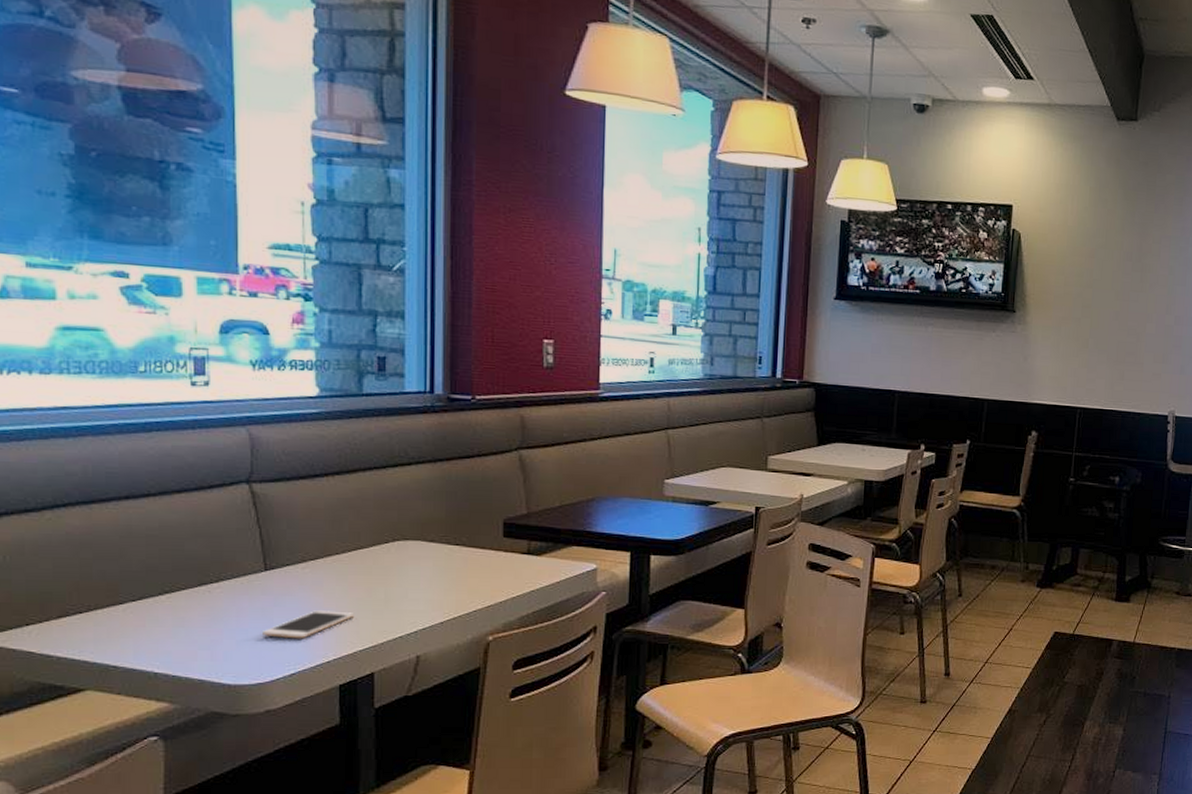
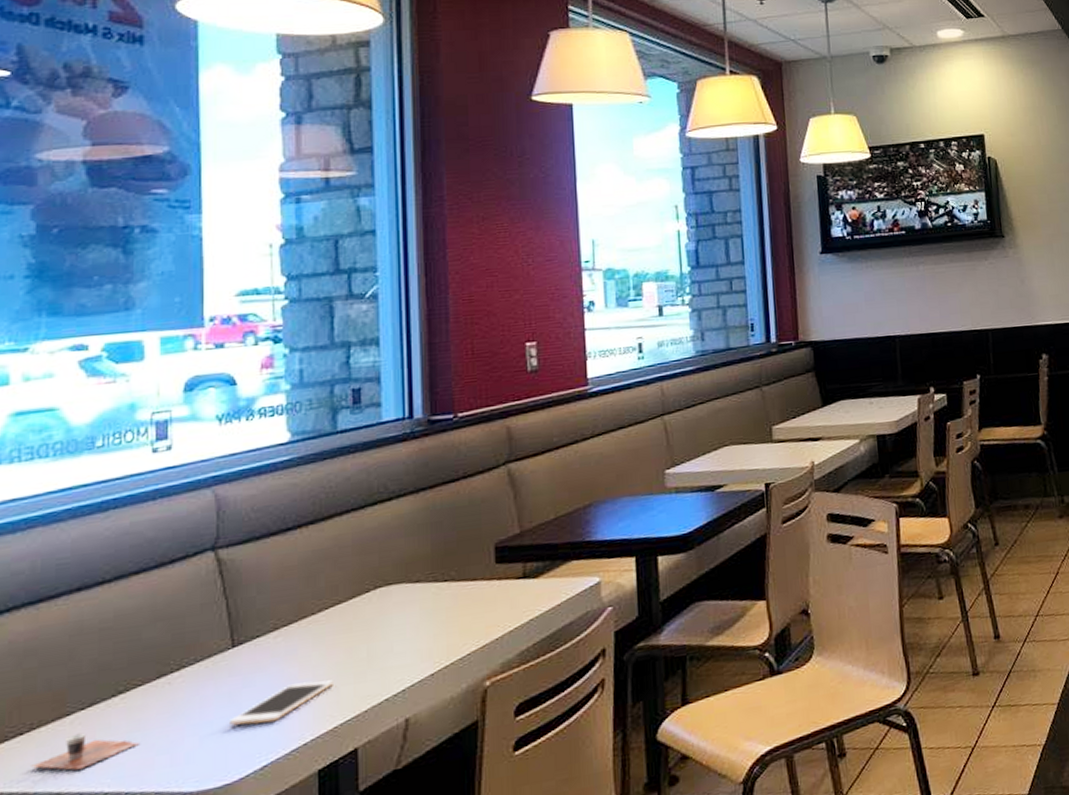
cup: none [90,620,183,650] -> present [31,732,139,771]

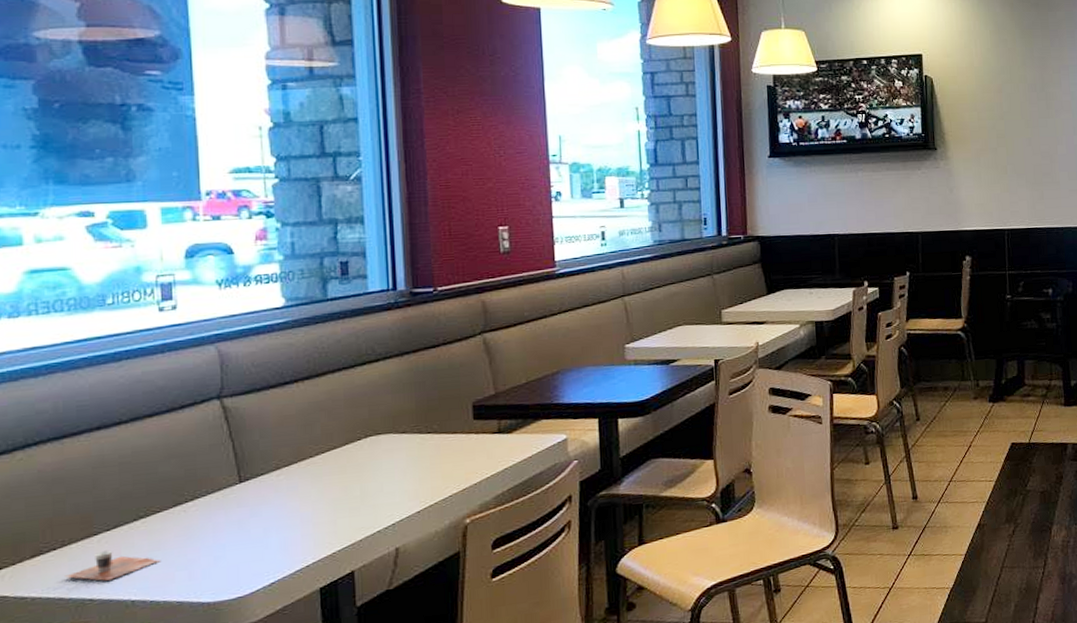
cell phone: present [230,680,333,726] -> none [240,513,331,549]

